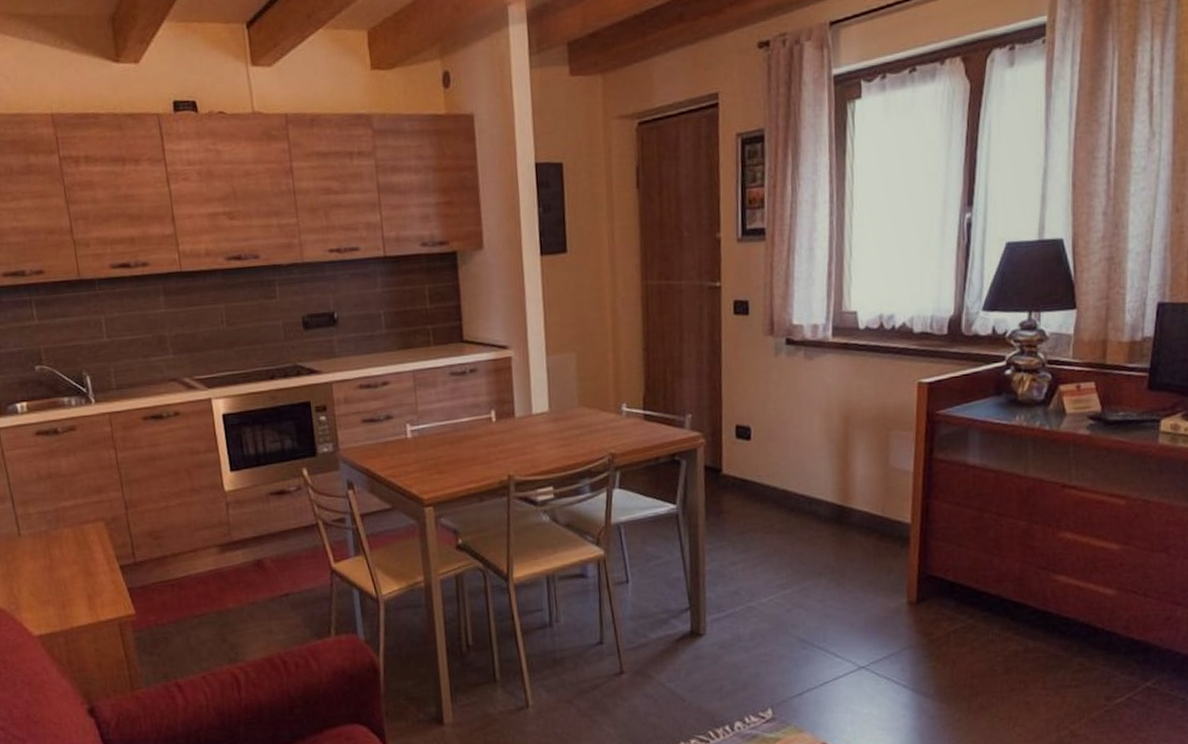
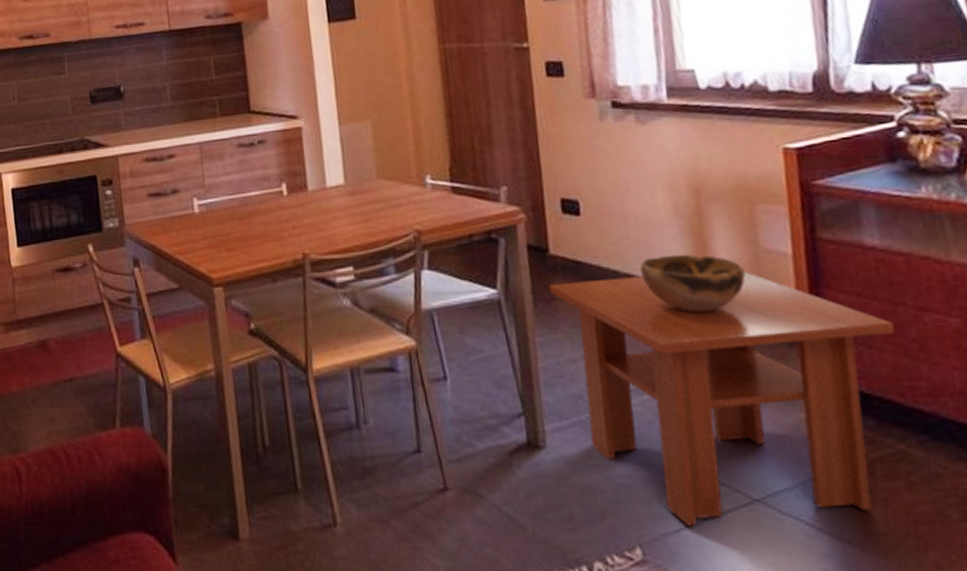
coffee table: none [719,487,980,690] -> present [549,272,896,526]
decorative bowl: none [795,472,875,521] -> present [640,254,746,312]

